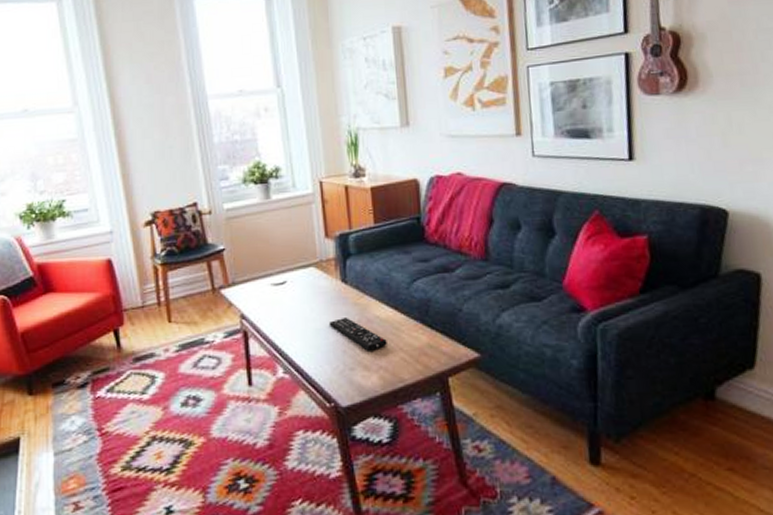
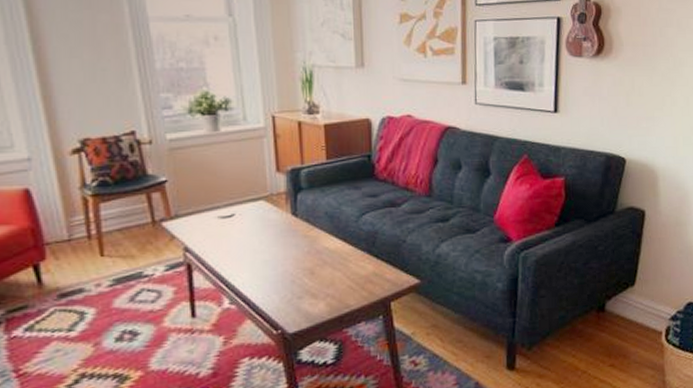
remote control: present [328,318,387,351] -> none [277,249,335,280]

